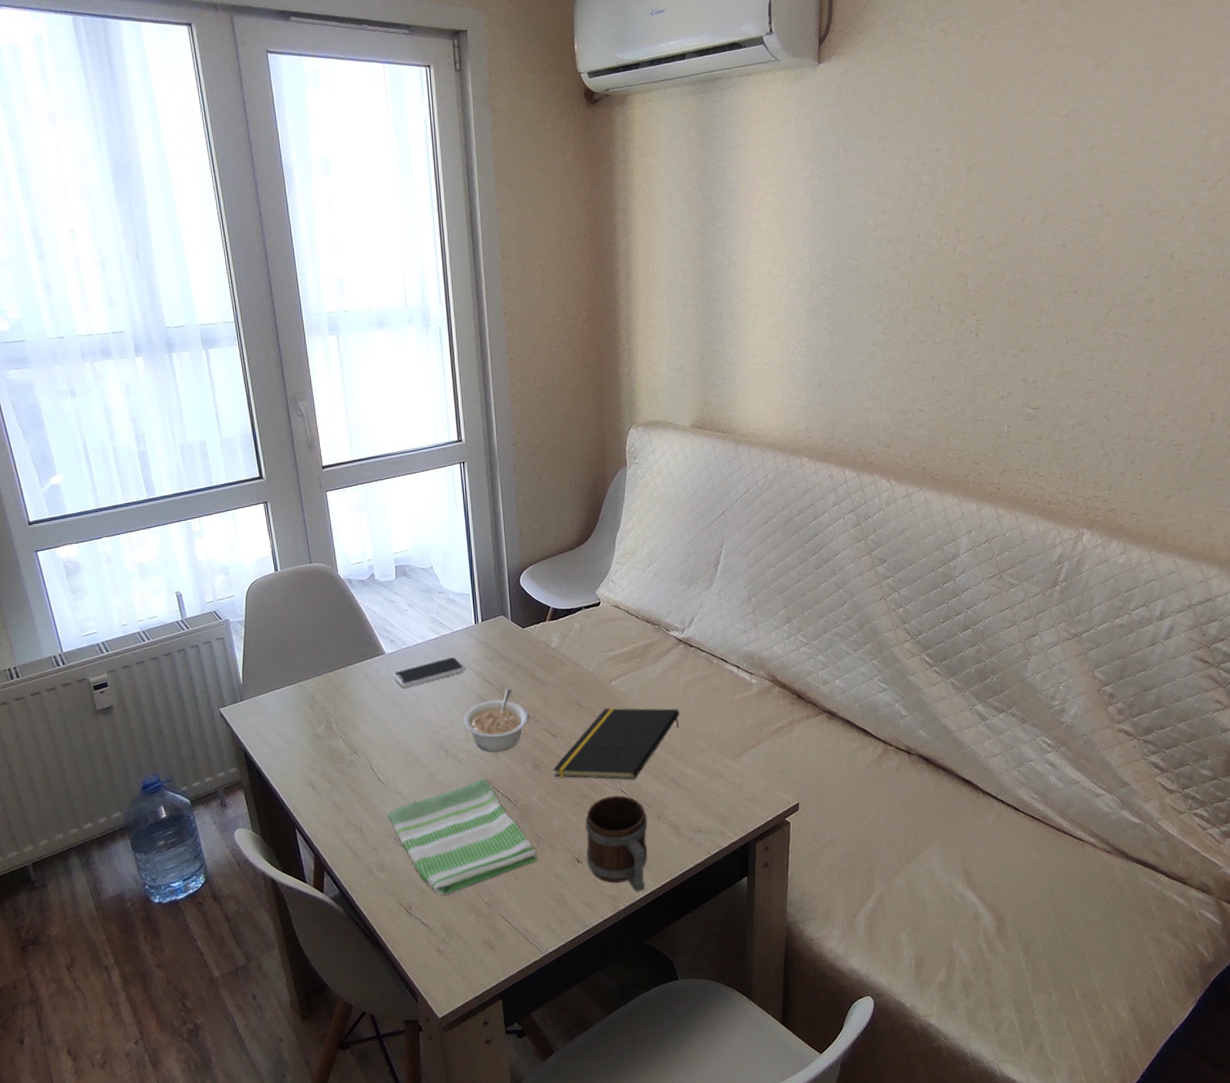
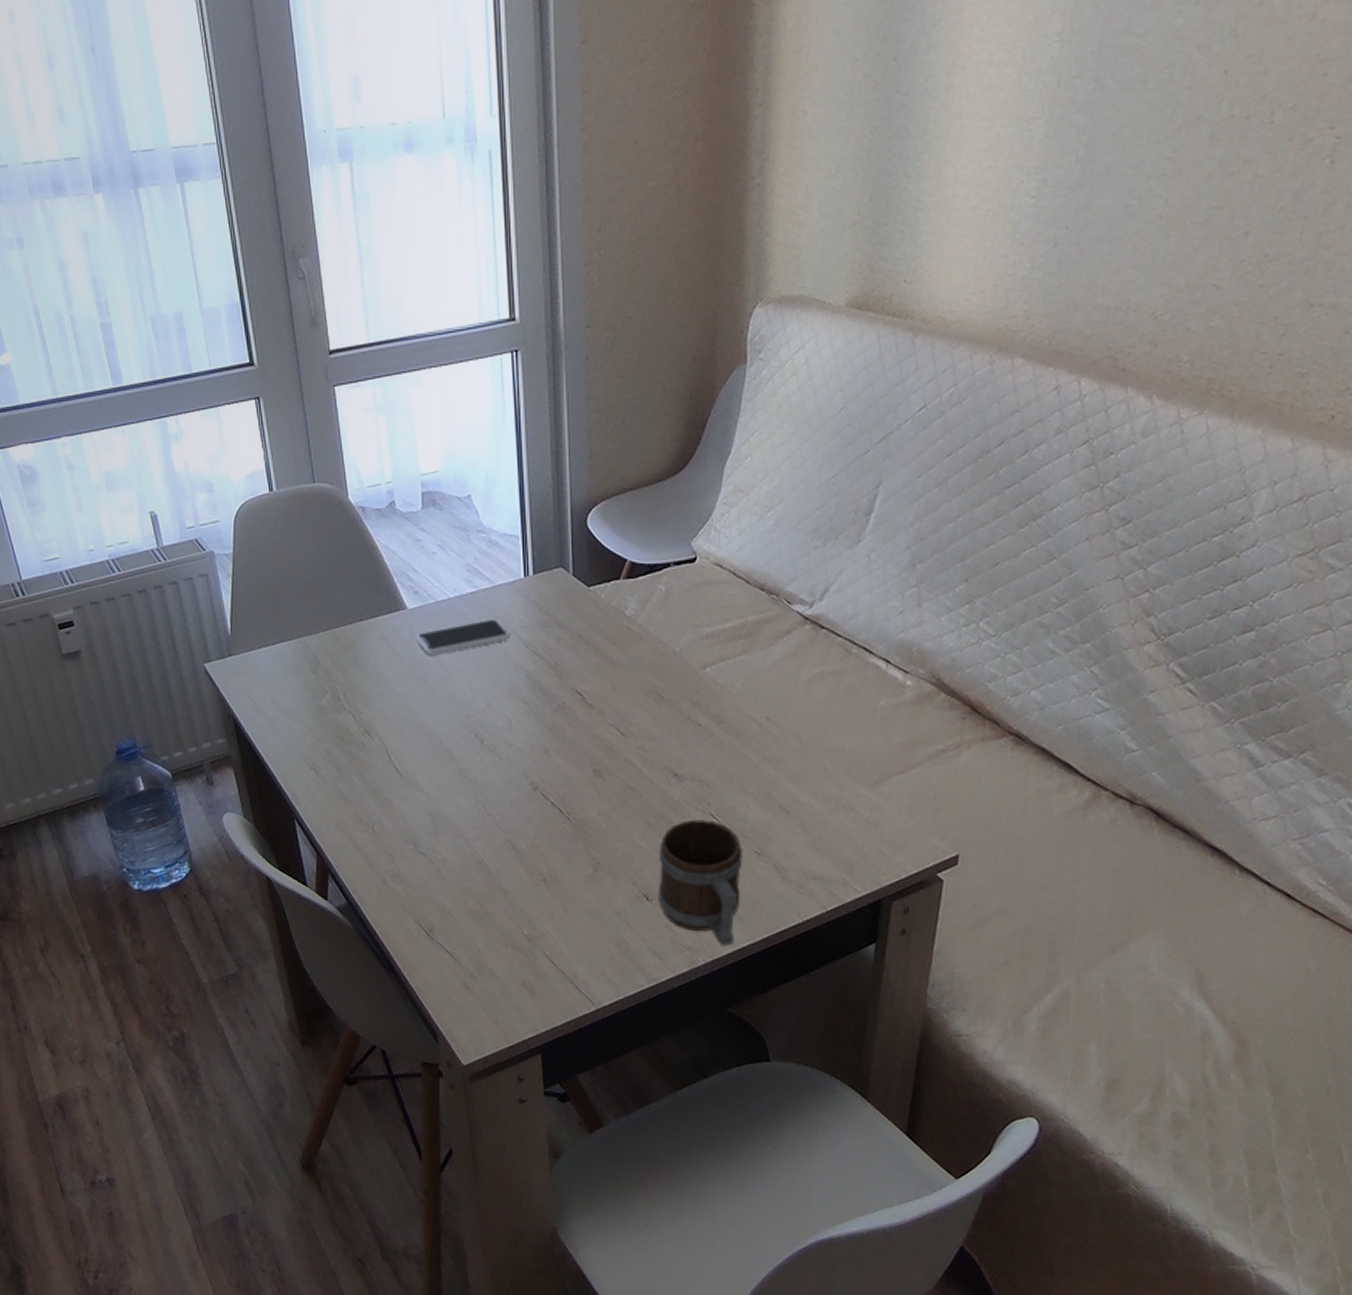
dish towel: present [387,779,538,896] -> none [406,781,594,921]
legume: present [463,688,529,752] -> none [504,667,590,749]
notepad: present [552,707,680,780] -> none [618,703,798,802]

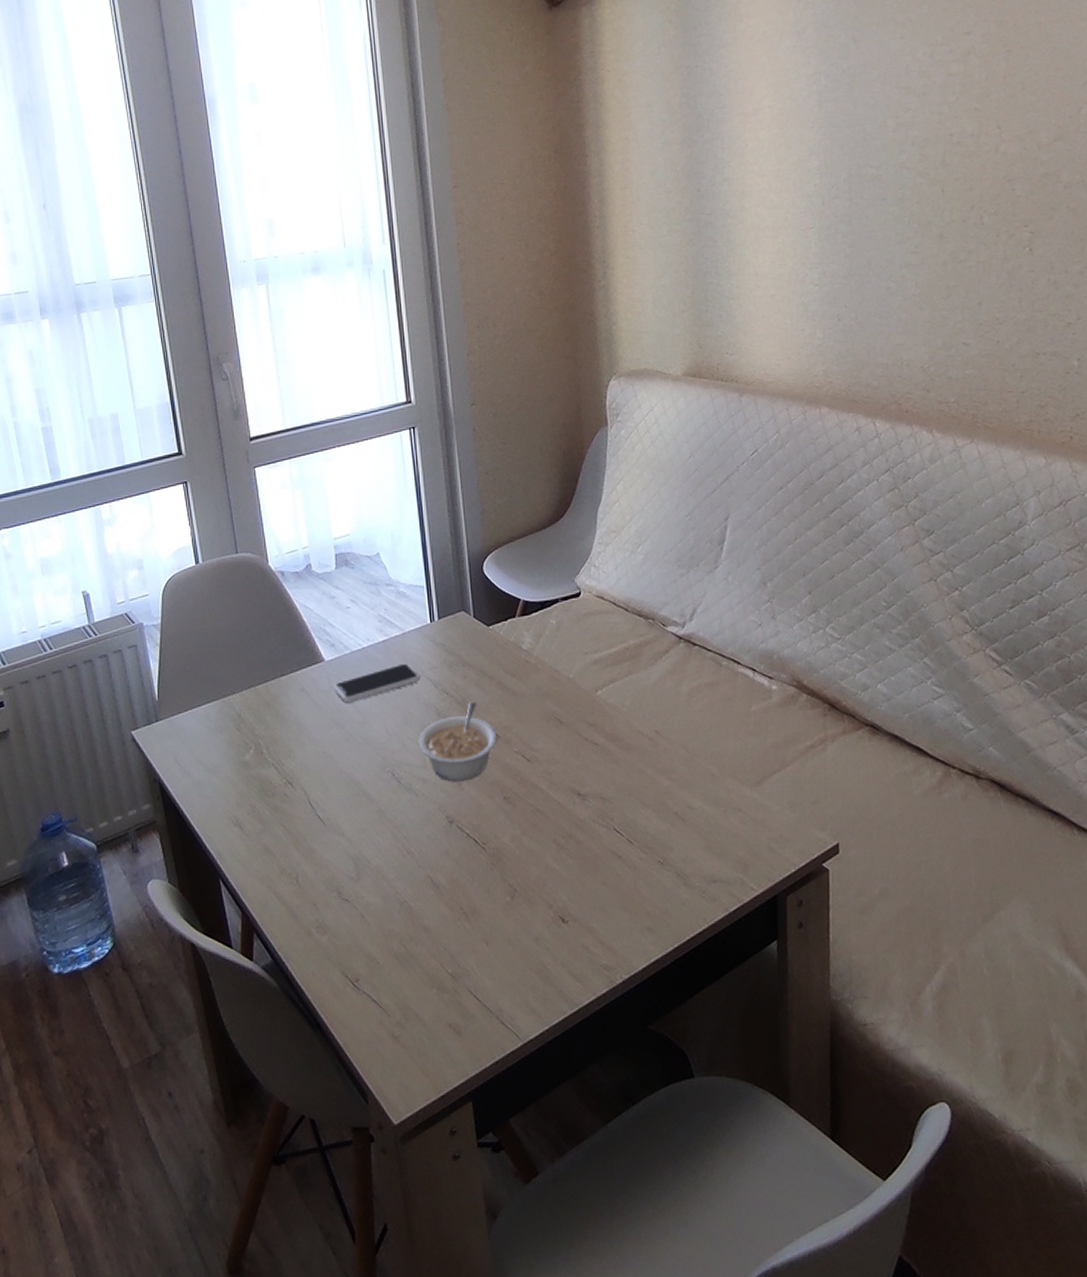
legume: none [504,667,590,749] -> present [418,701,497,782]
mug: present [657,819,743,947] -> none [570,835,650,962]

